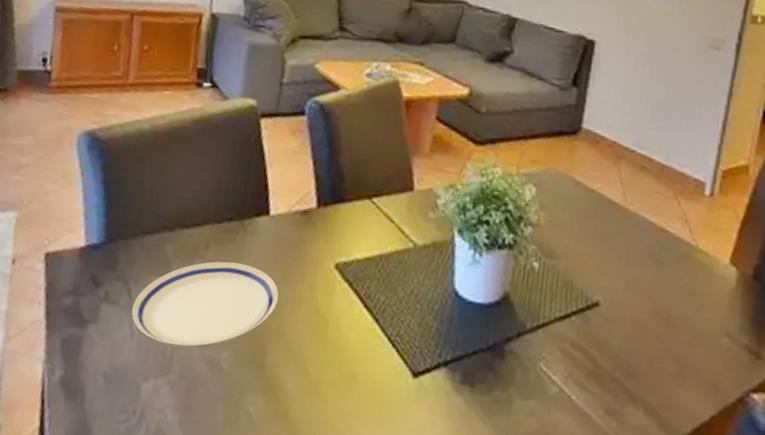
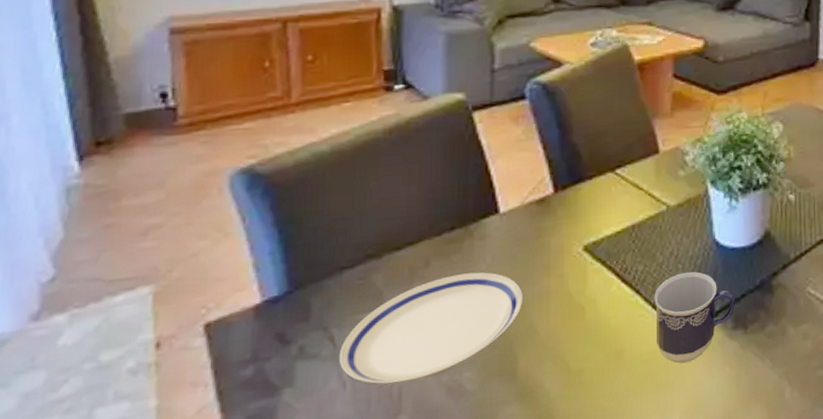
cup: none [386,313,466,403] -> present [654,271,735,363]

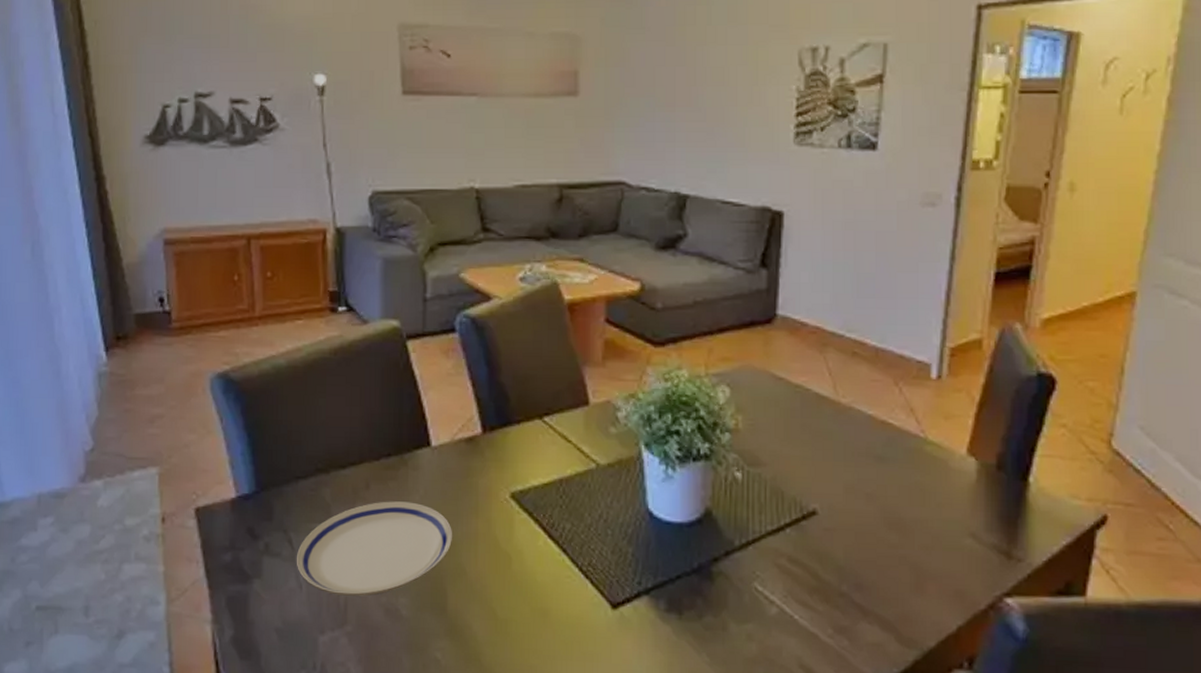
cup: present [654,271,735,363] -> none [581,539,669,636]

